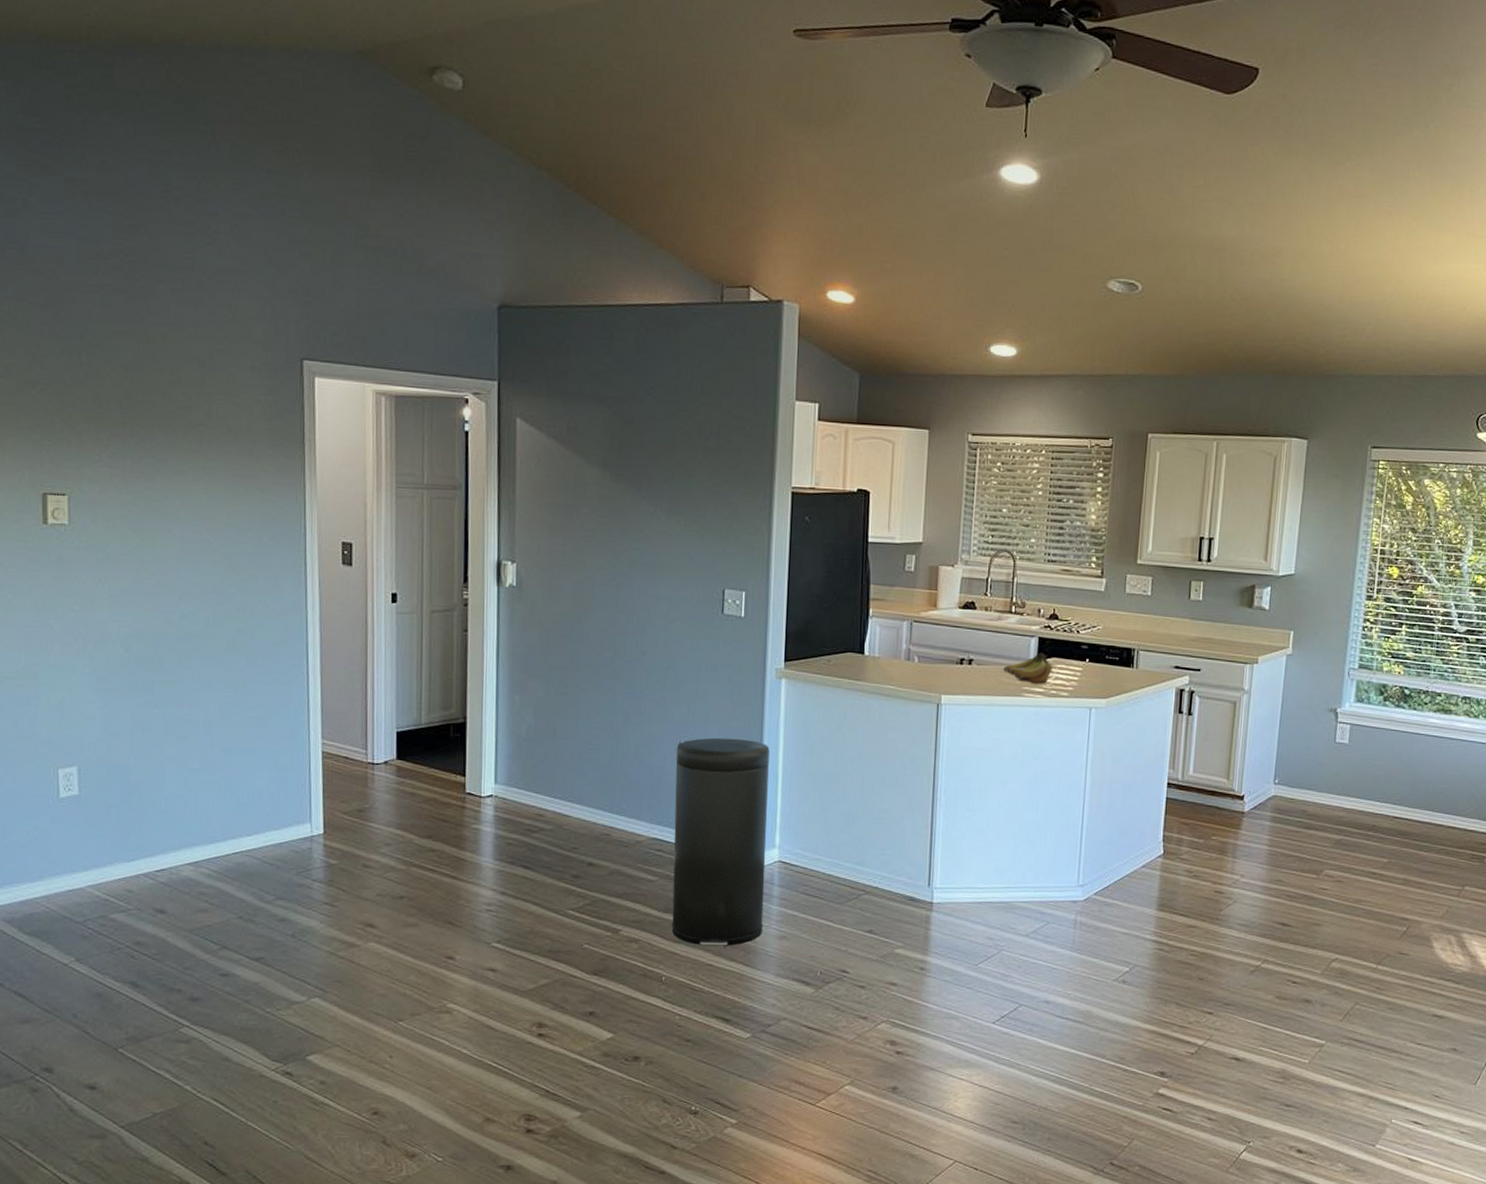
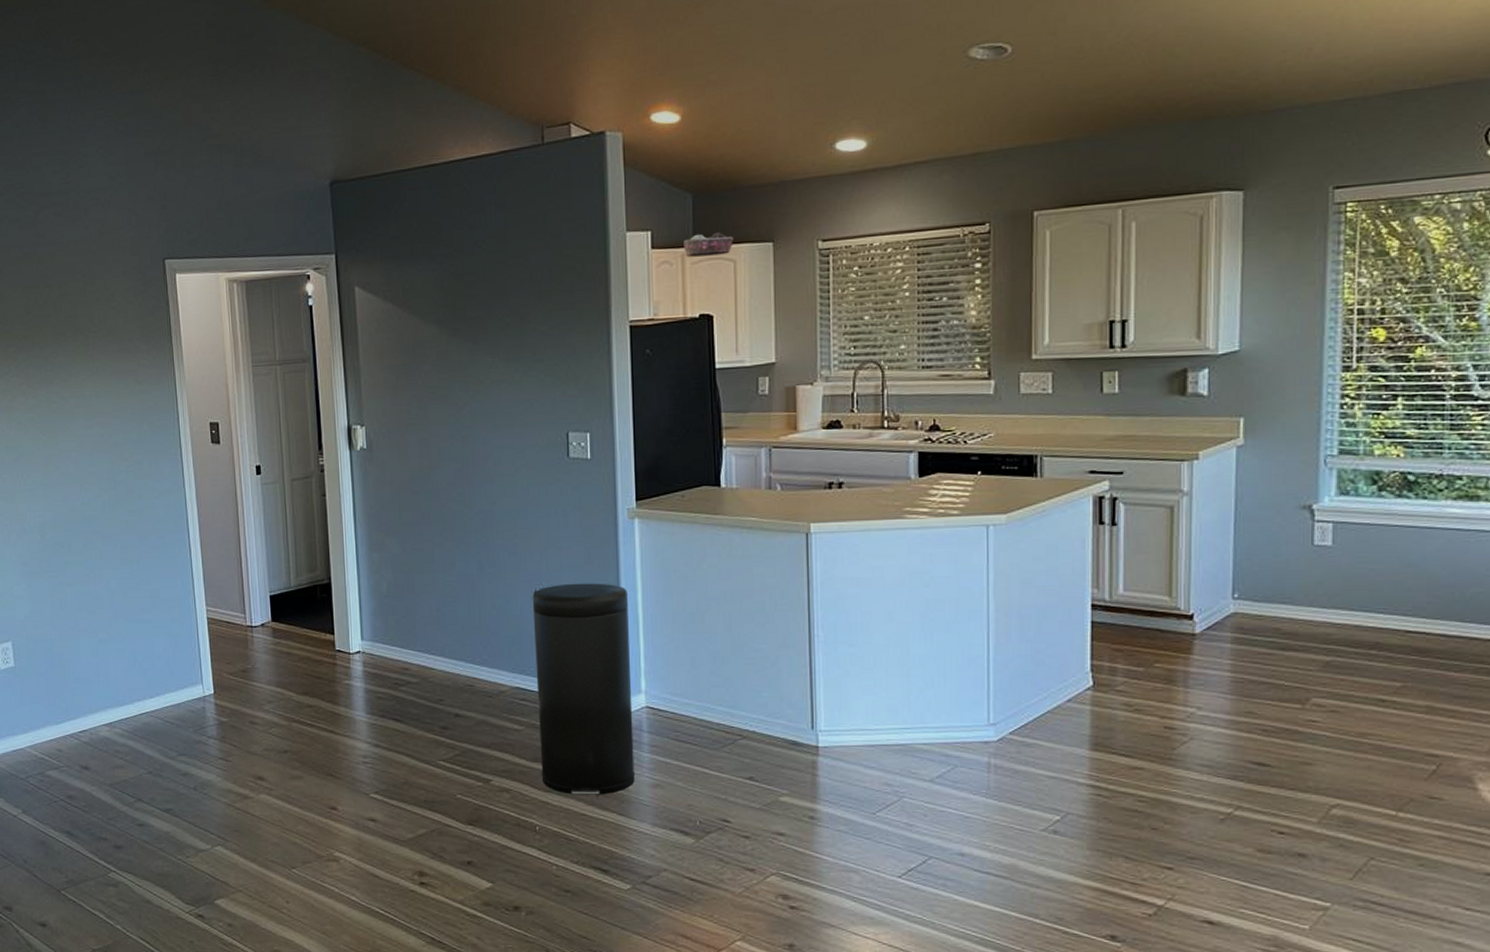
decorative basket: none [848,412,894,435] -> present [683,232,733,257]
fruit: present [1003,652,1053,685] -> none [879,469,938,505]

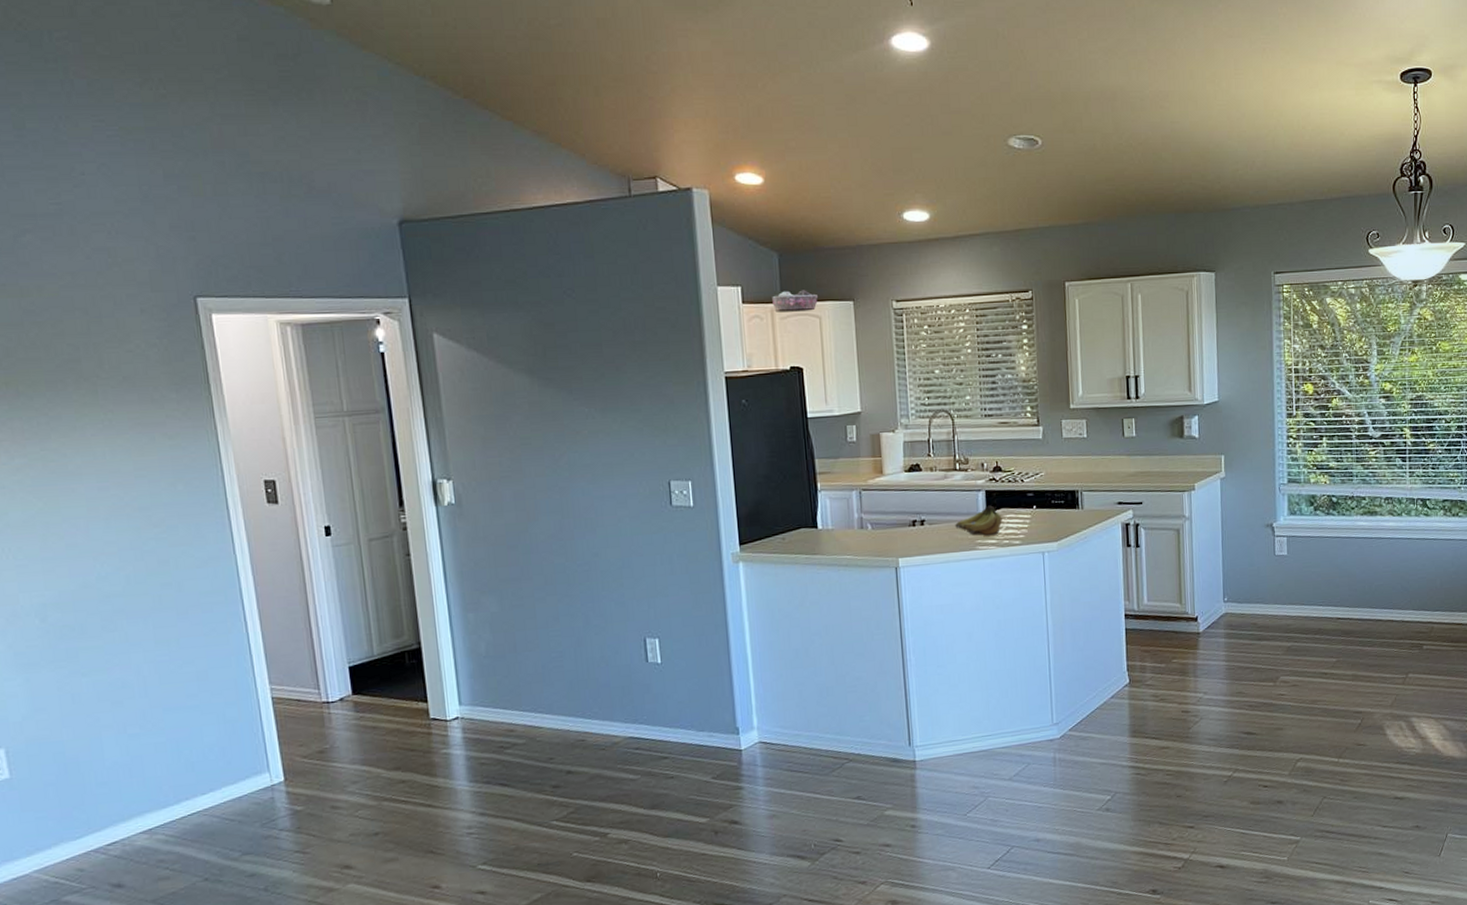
pedal bin: present [532,583,635,796] -> none [641,627,752,837]
fruit: none [879,469,938,505] -> present [955,505,1002,537]

